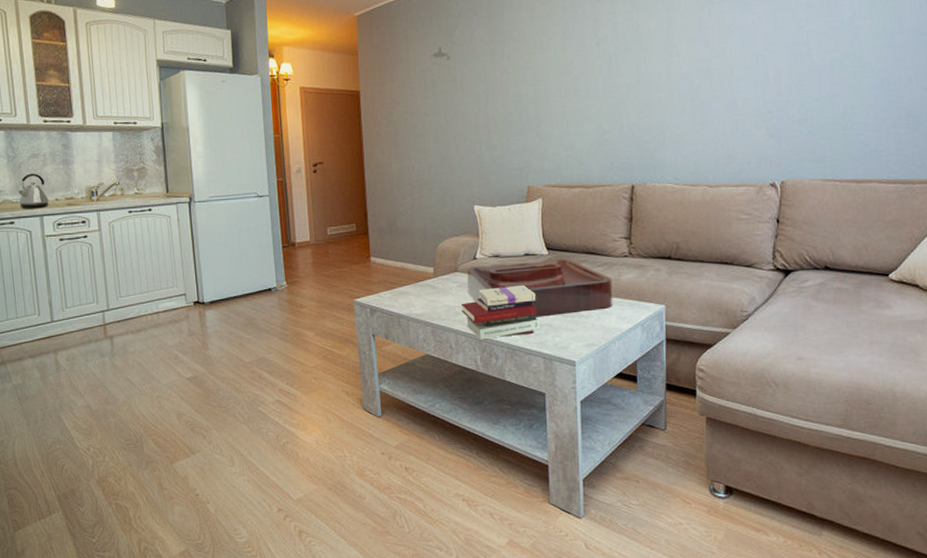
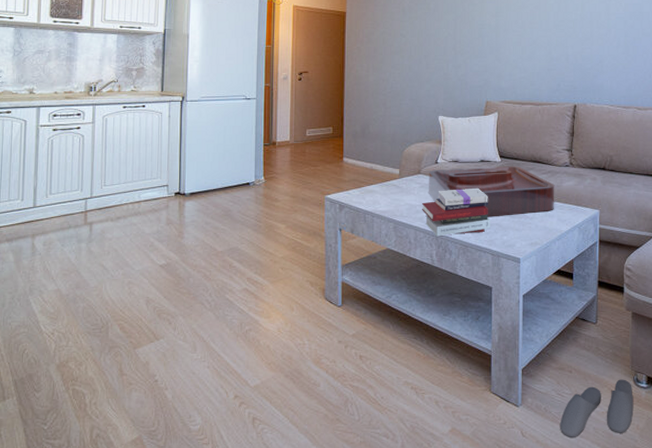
kettle: present [18,173,50,209] -> none [19,67,49,100]
slippers: none [627,489,711,551] -> present [559,379,634,439]

